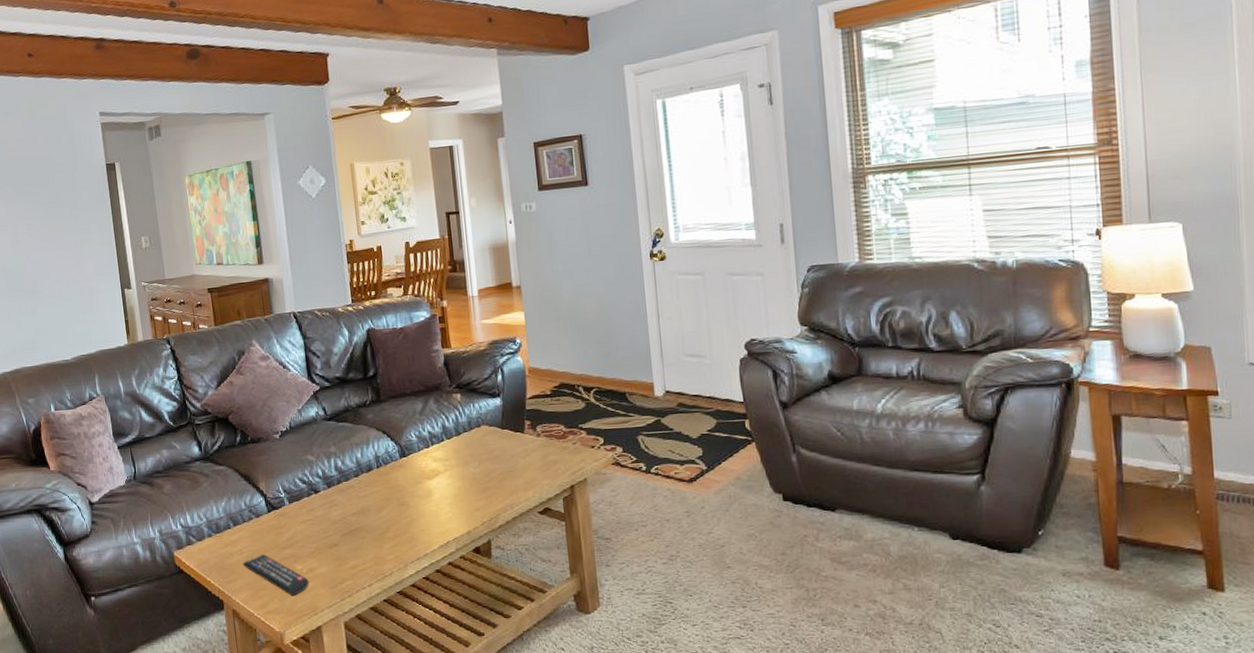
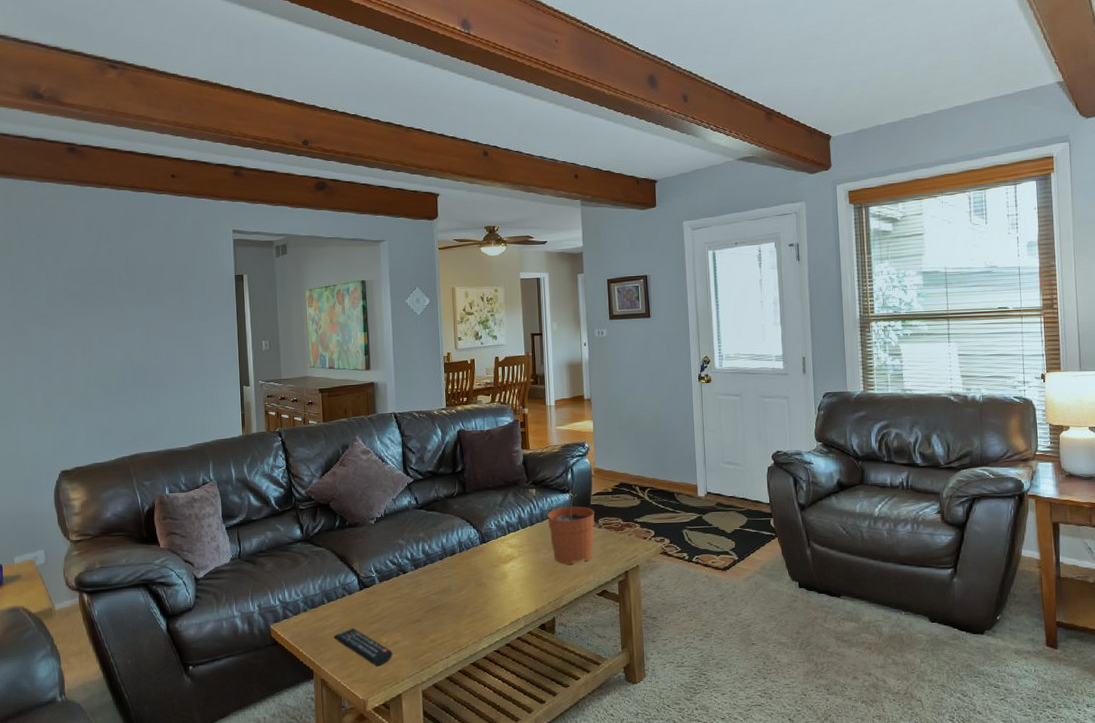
plant pot: none [475,397,532,479] -> present [547,493,595,565]

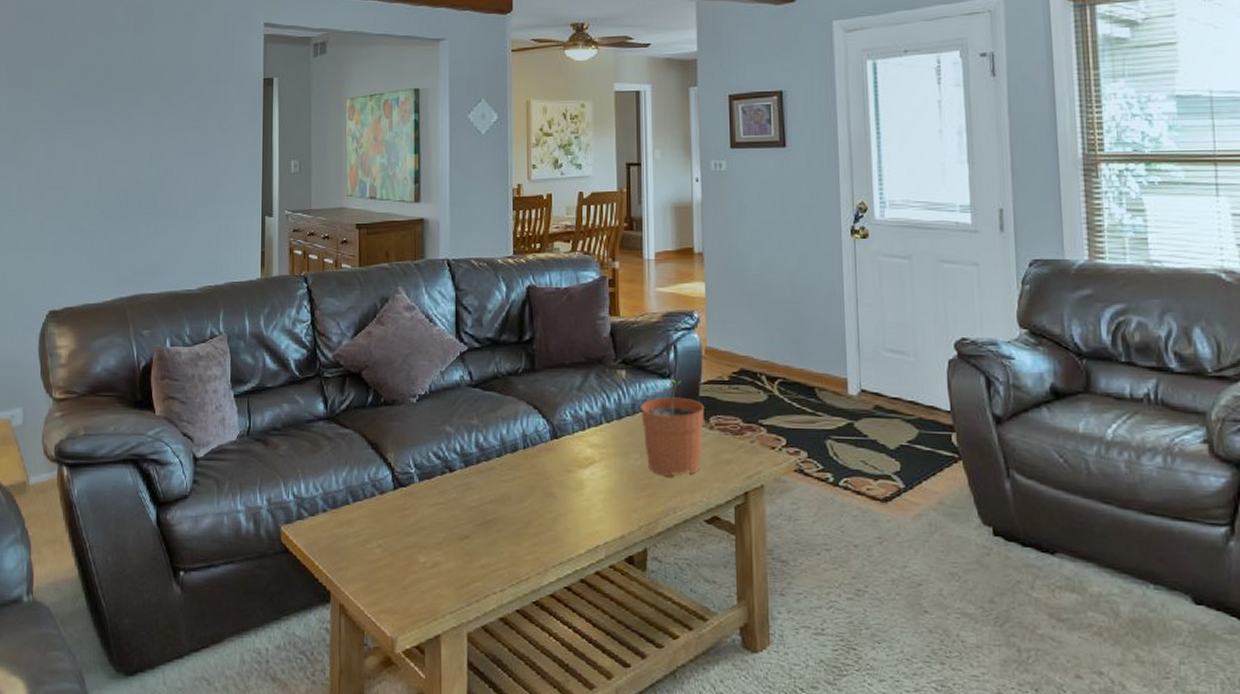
remote control: present [334,628,393,666] -> none [358,539,432,593]

